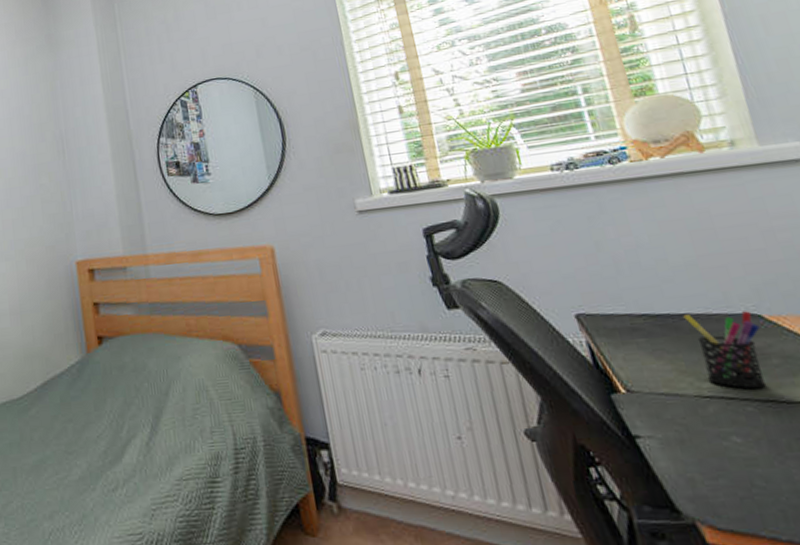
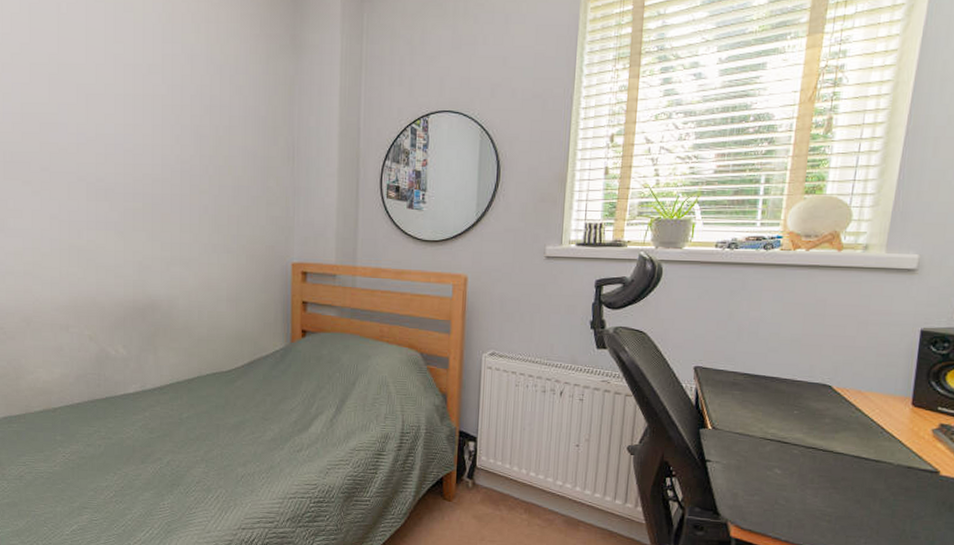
pen holder: present [683,311,767,389] -> none [774,378,827,439]

